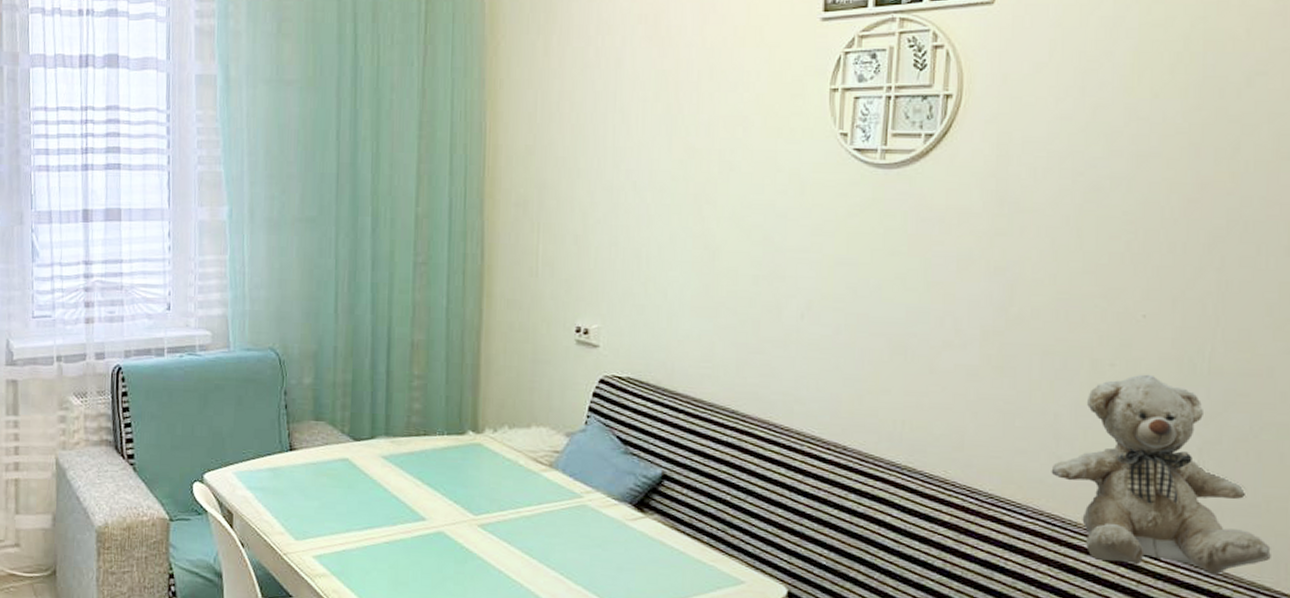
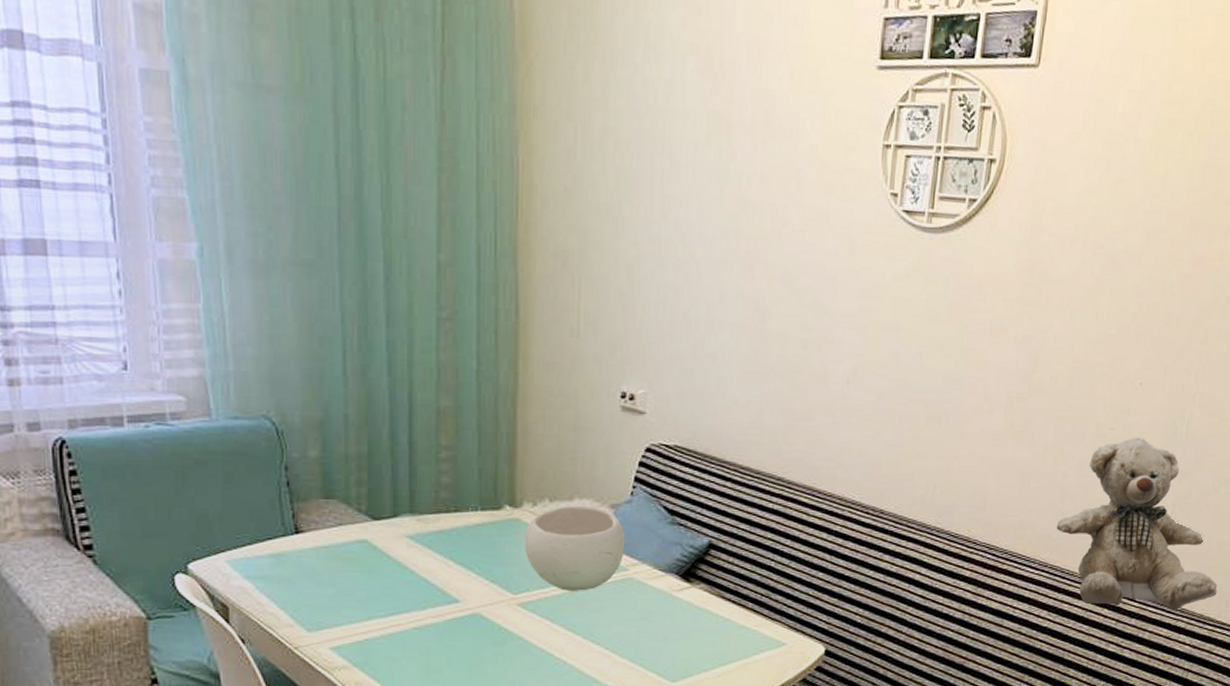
bowl: none [485,432,580,516] -> present [524,505,626,591]

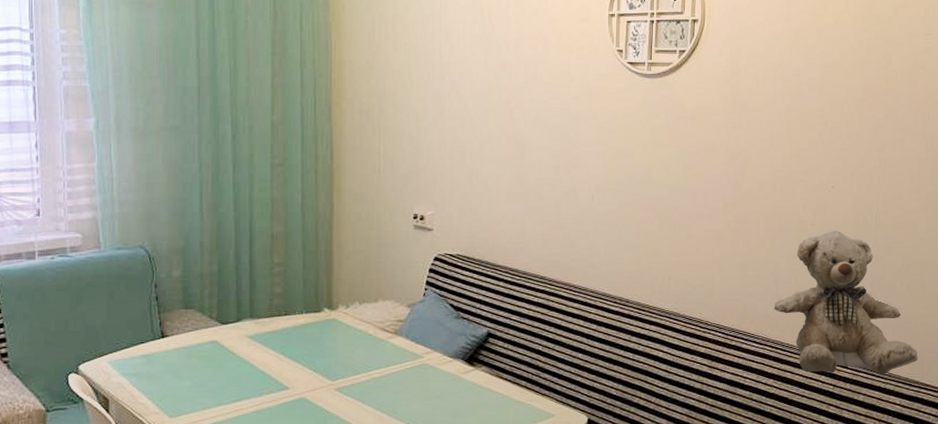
bowl: present [524,505,626,591] -> none [340,306,420,377]

